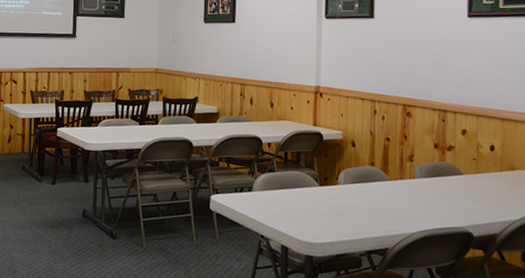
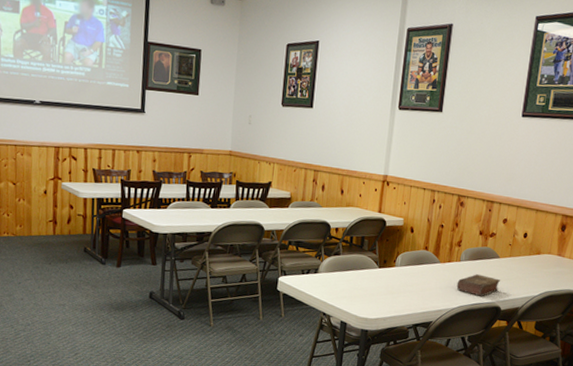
book: none [414,193,467,220] -> present [456,274,500,296]

